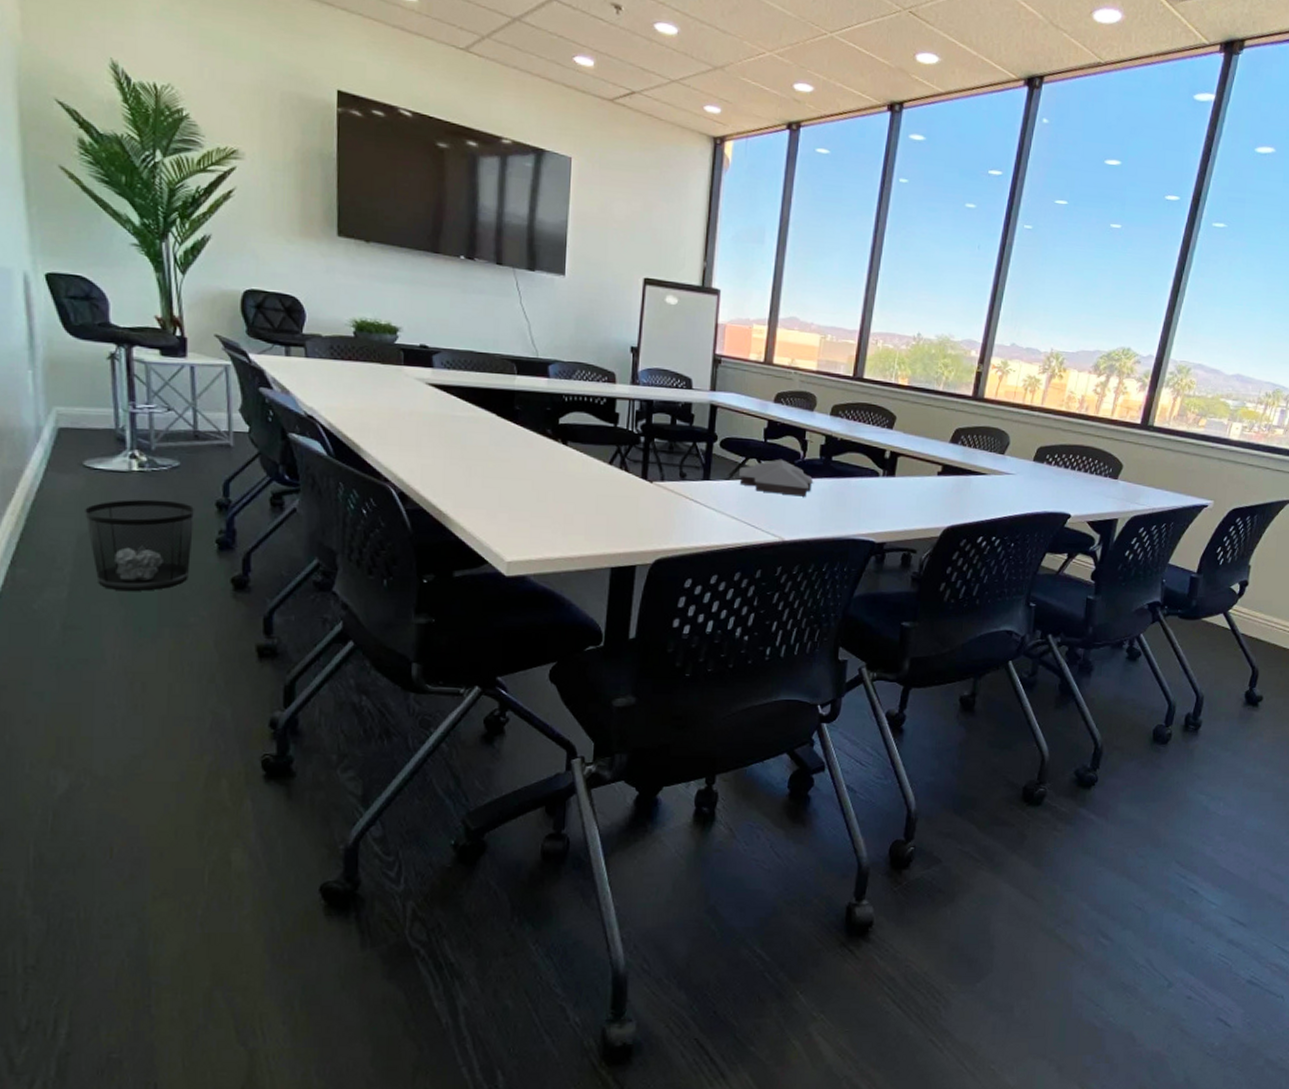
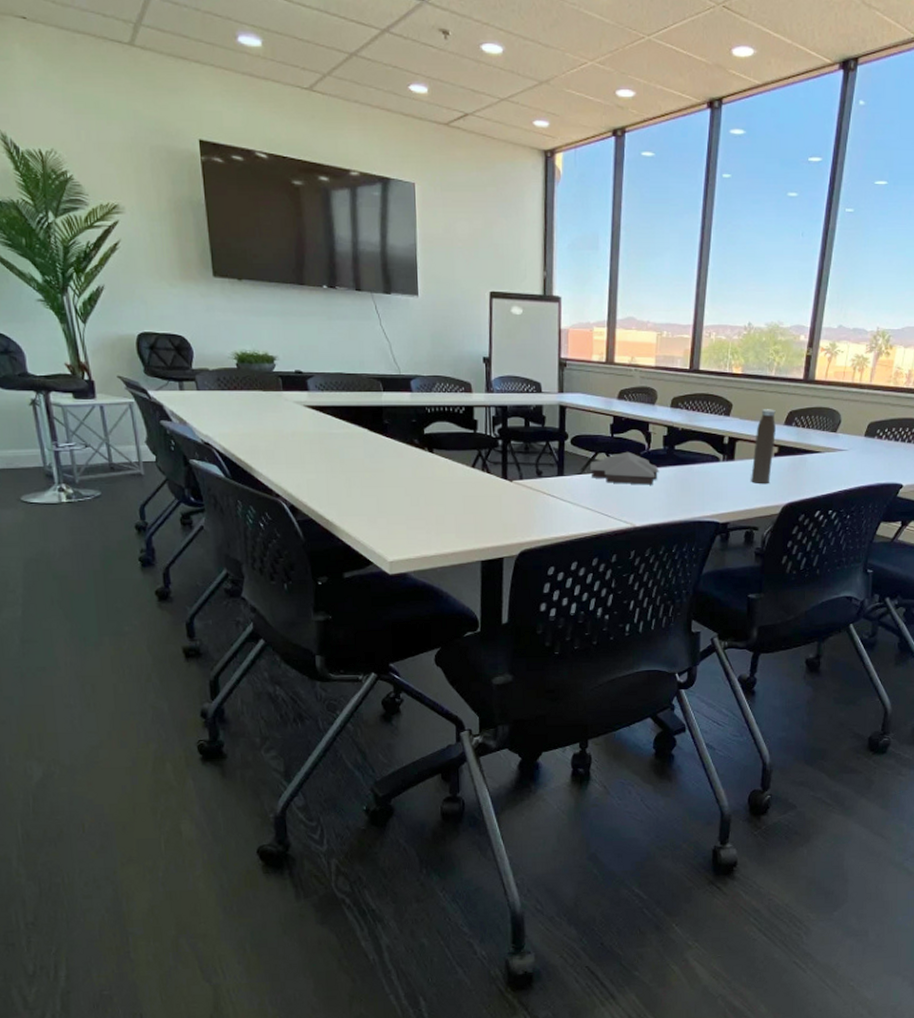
waste bin: present [83,499,195,591] -> none [26,526,120,607]
water bottle: none [911,424,942,505] -> present [751,409,776,484]

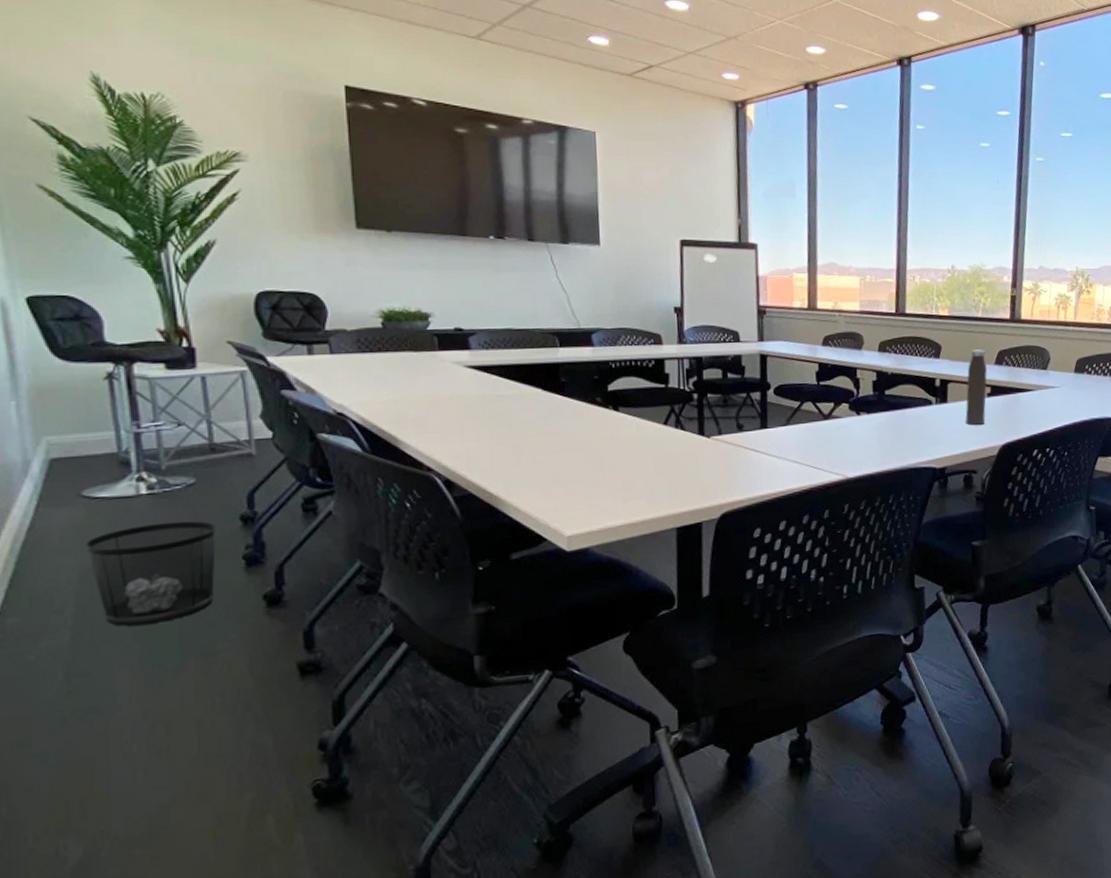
waste bin: none [26,526,120,607] -> present [84,520,217,627]
papers: present [590,451,659,485] -> none [796,399,871,434]

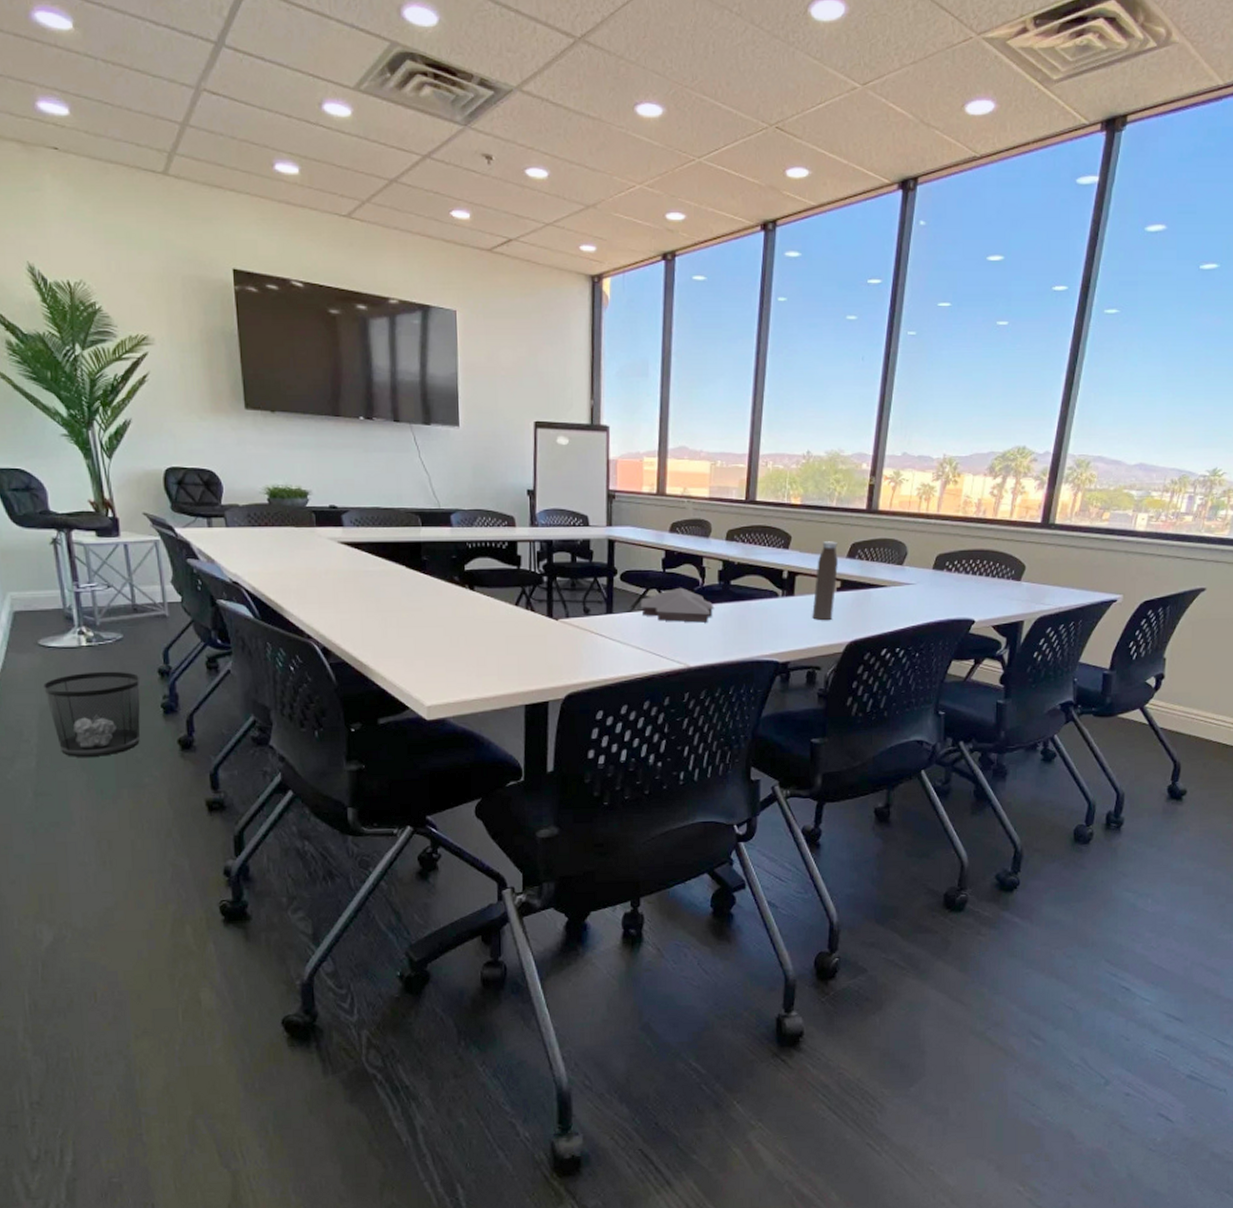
papers: none [796,399,871,434] -> present [641,587,715,623]

